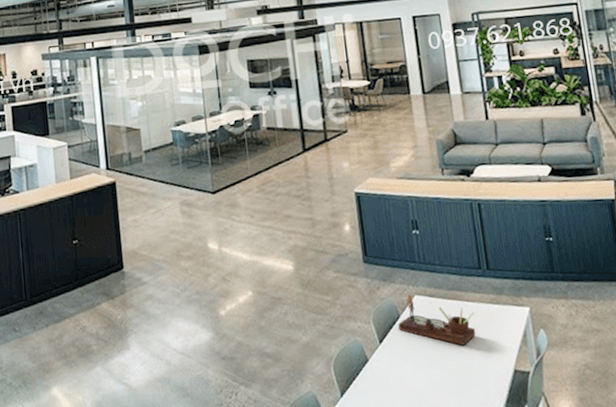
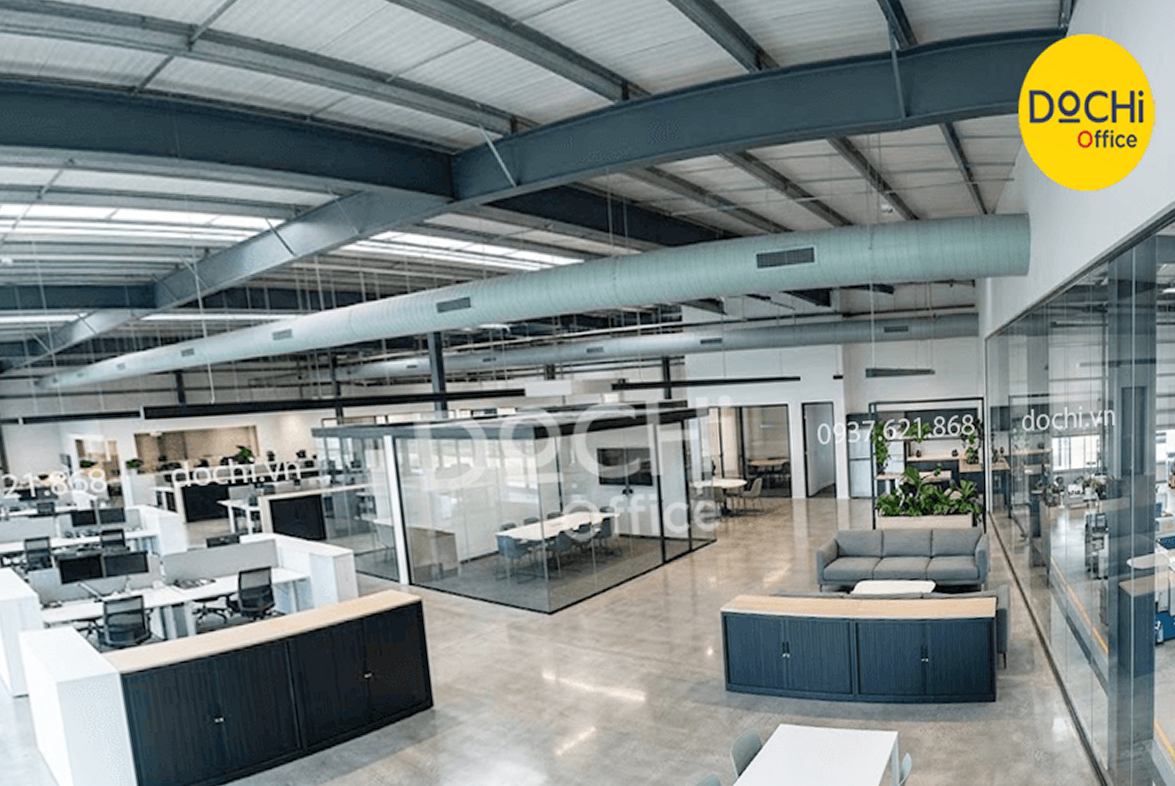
desk organizer: present [398,294,476,346] -> none [760,723,842,774]

